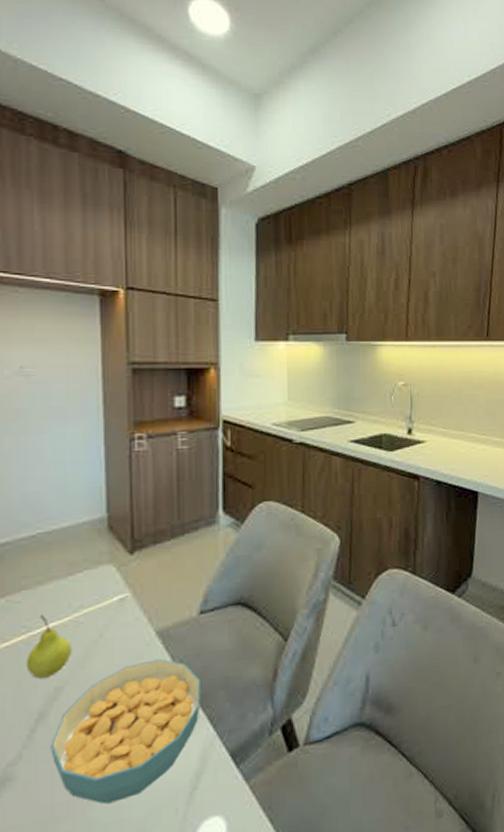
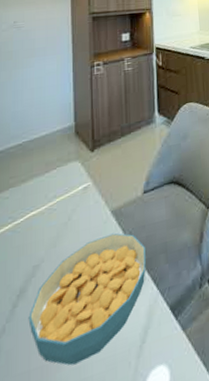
fruit: present [26,613,73,679] -> none [11,205,48,260]

